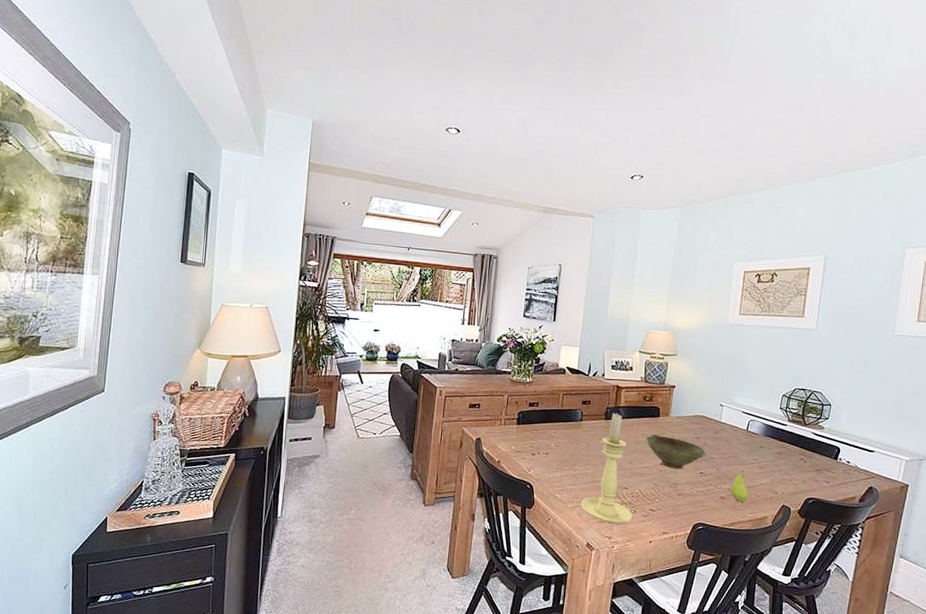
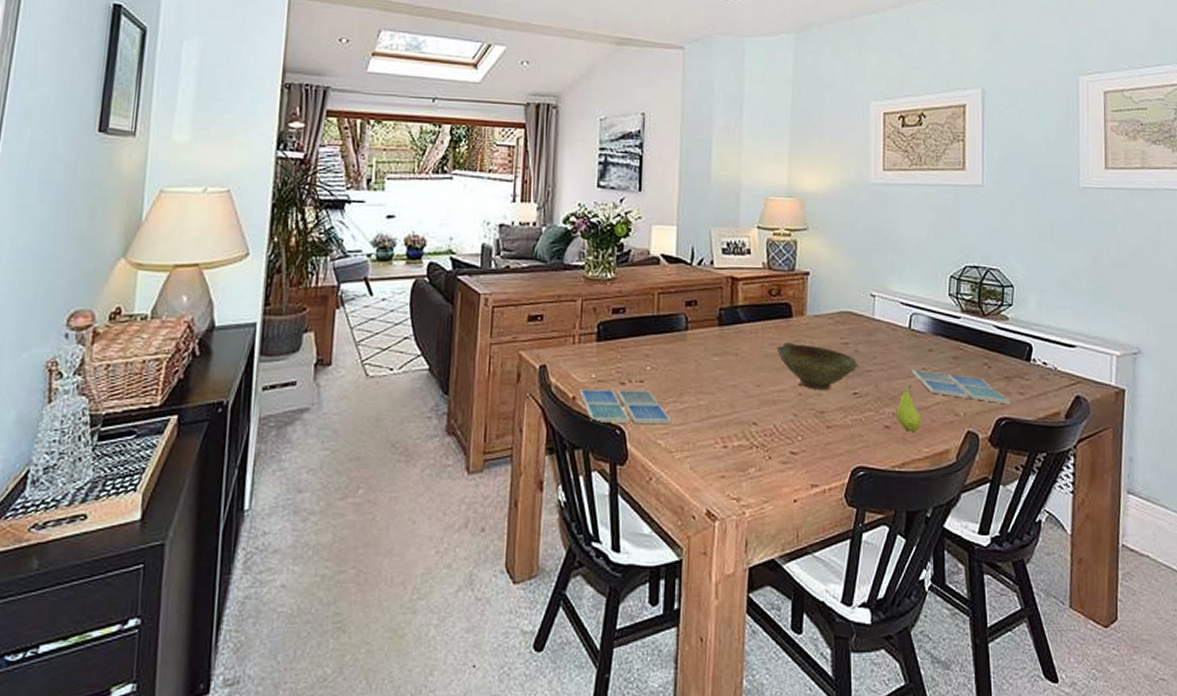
drink coaster: none [503,456,567,484] -> present [579,389,672,423]
candle holder: present [581,412,633,524] -> none [694,314,768,477]
drink coaster: none [745,459,818,489] -> present [912,369,1010,405]

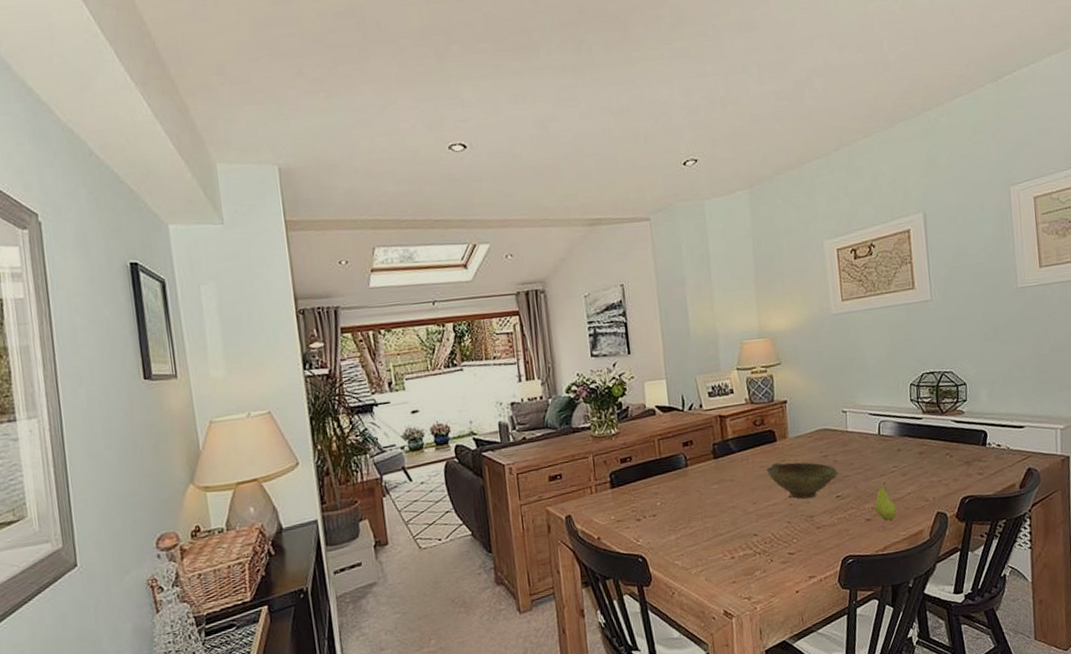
drink coaster: present [579,389,672,423] -> none [602,522,685,555]
drink coaster: present [912,369,1010,405] -> none [884,466,972,486]

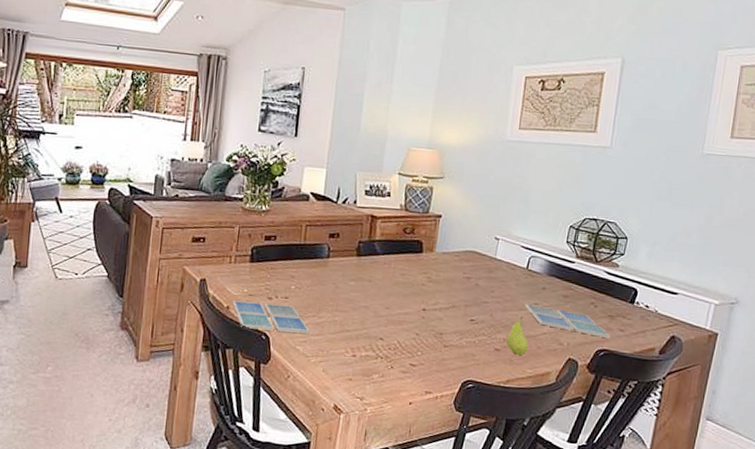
drink coaster: none [602,522,685,555] -> present [233,301,310,334]
bowl: present [766,462,839,499] -> none [406,273,478,316]
drink coaster: none [884,466,972,486] -> present [524,303,611,339]

